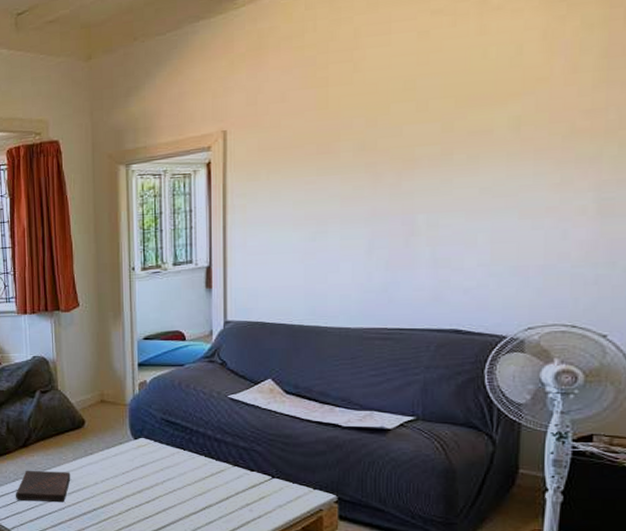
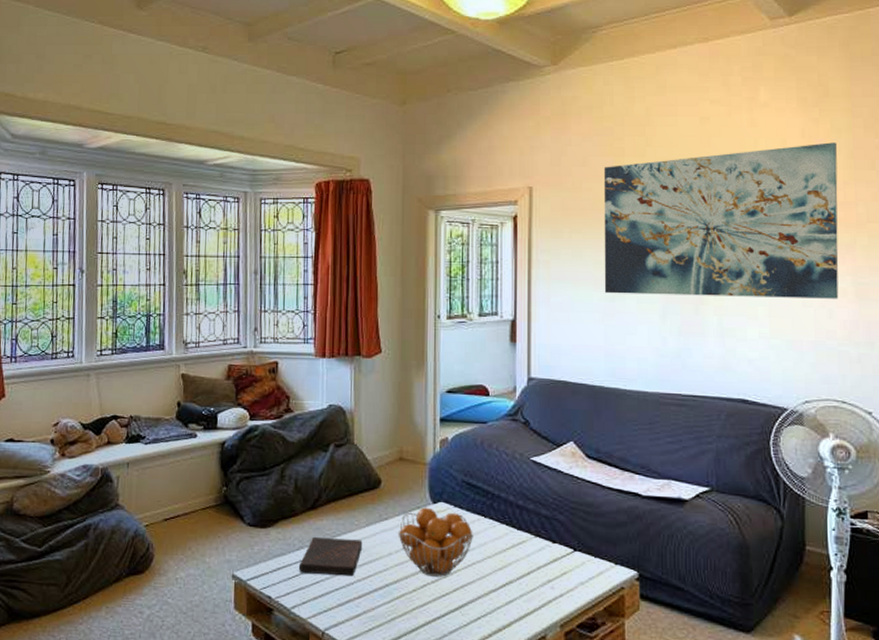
fruit basket: none [102,443,173,502] -> present [398,507,473,577]
wall art: none [304,41,586,233] -> present [603,142,839,299]

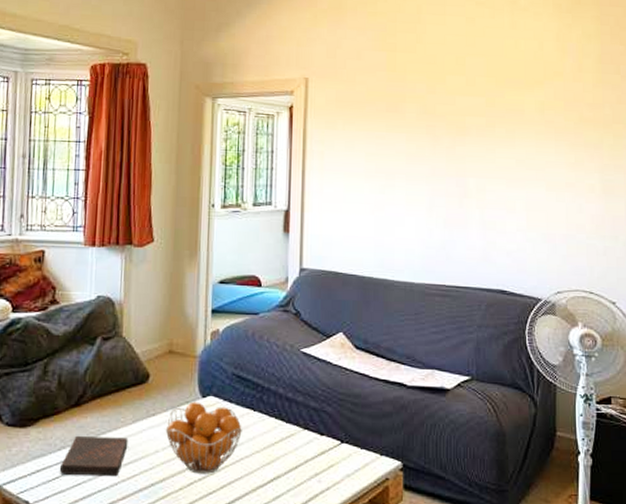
wall art: present [603,142,839,299] -> none [375,47,588,195]

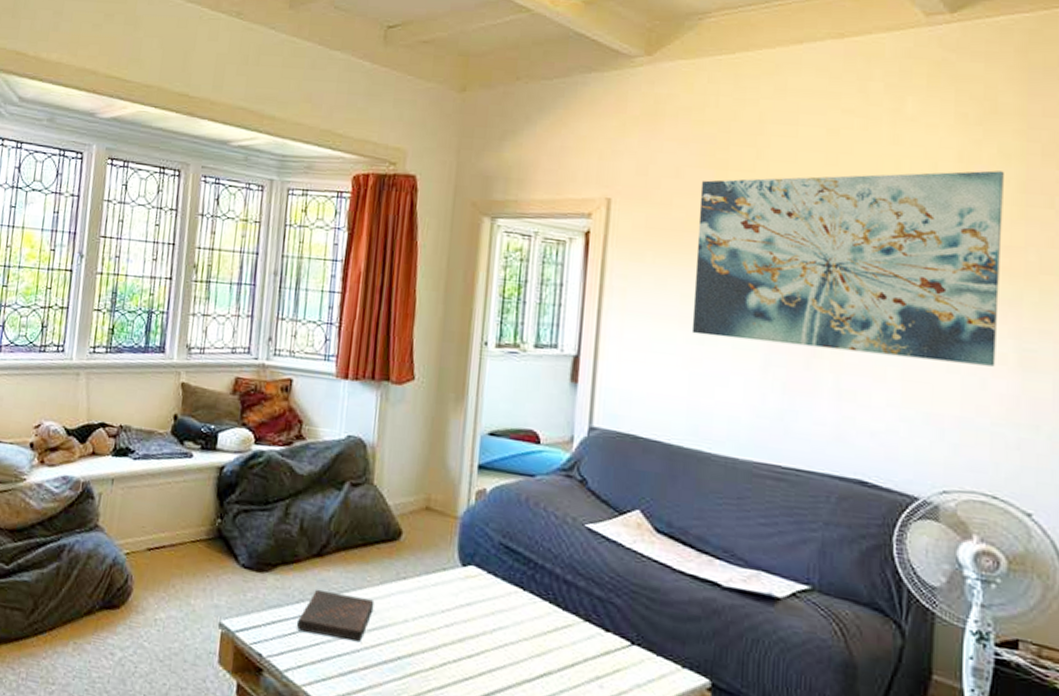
fruit basket: present [165,401,242,474] -> none [417,569,508,657]
wall art: none [375,47,588,195] -> present [691,170,1004,367]

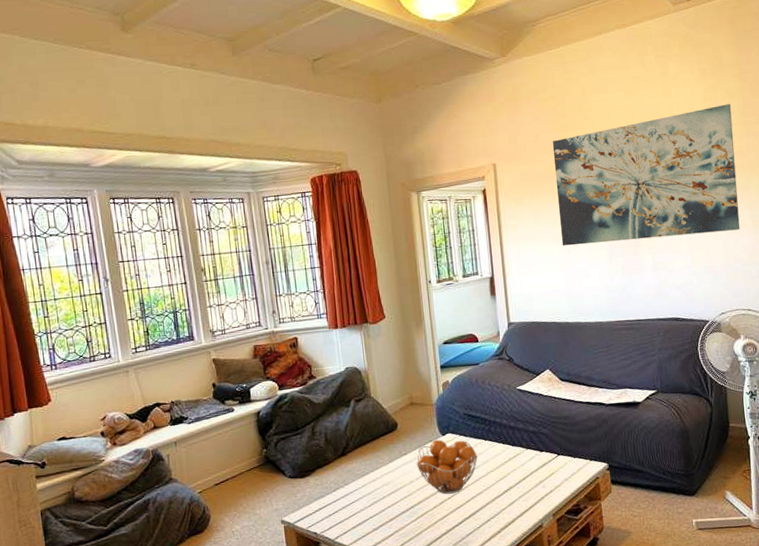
book: present [297,589,374,643] -> none [337,474,389,509]
fruit basket: none [417,569,508,657] -> present [415,439,478,494]

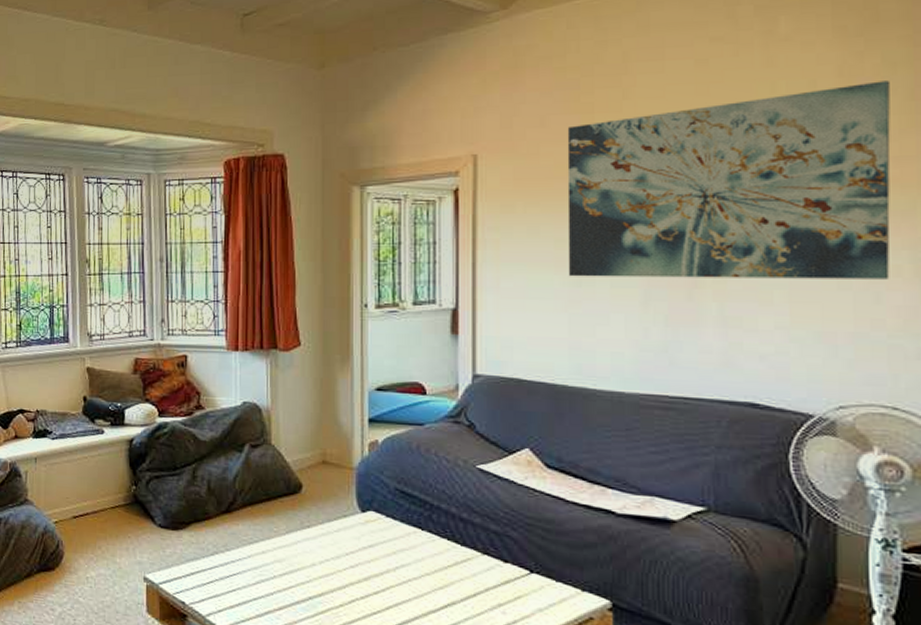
fruit basket: present [415,439,478,494] -> none [322,515,409,593]

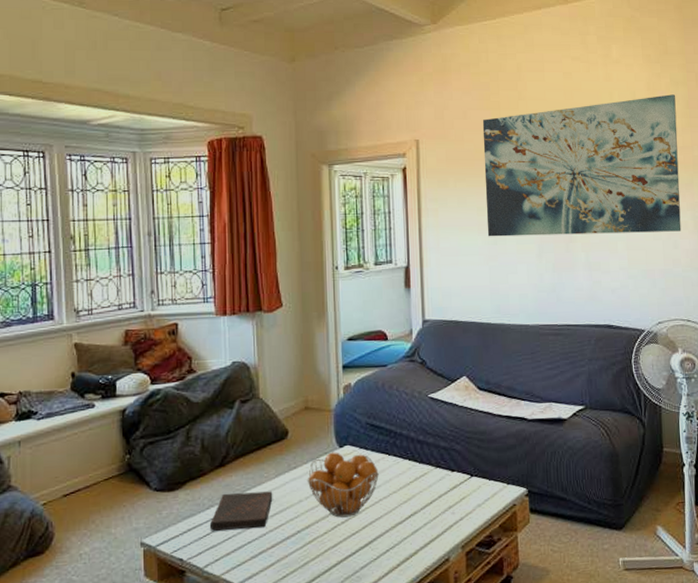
book: none [214,541,283,587] -> present [210,491,273,531]
fruit basket: none [322,515,409,593] -> present [307,452,379,518]

